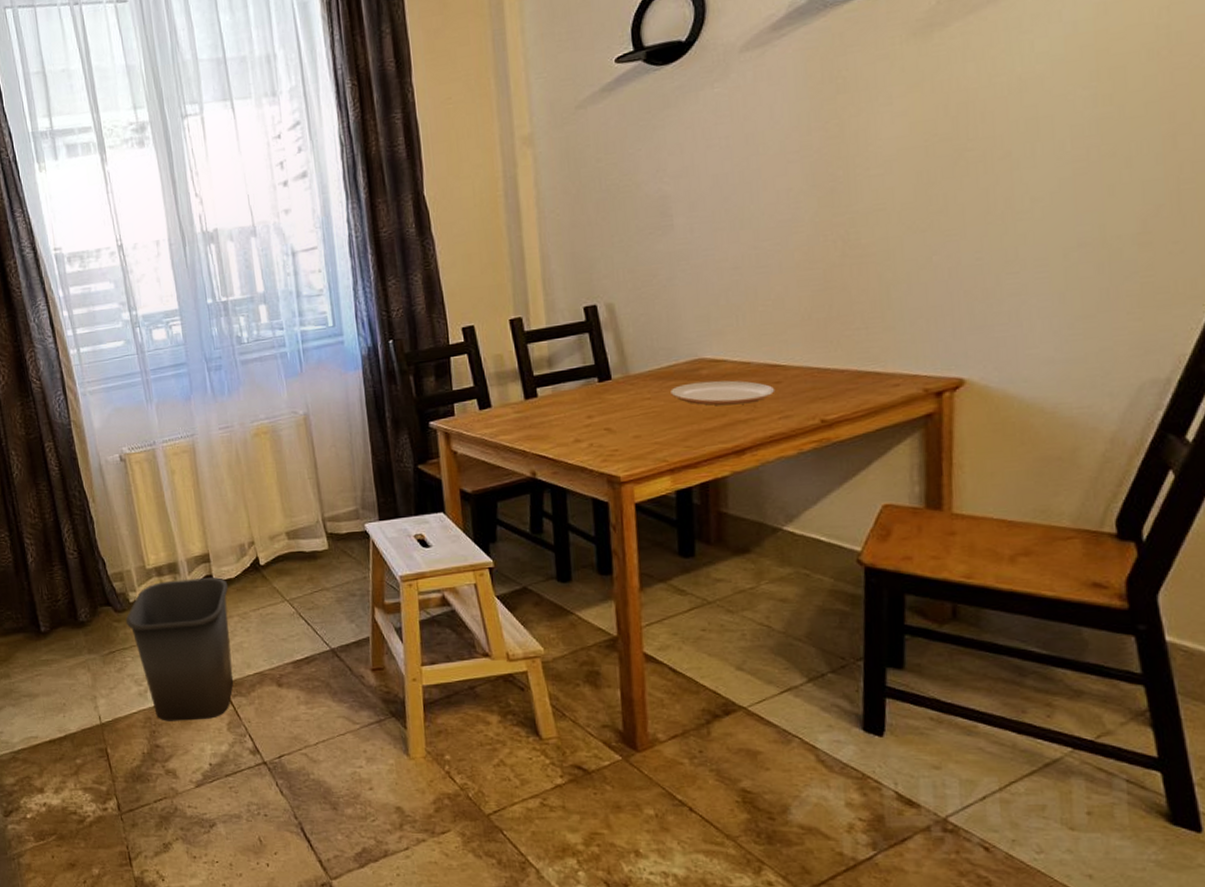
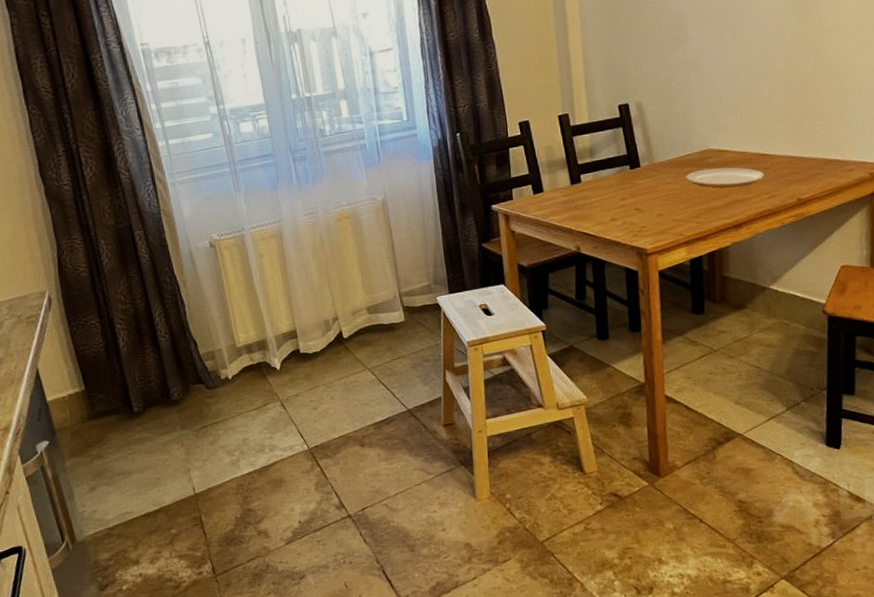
waste bin: present [125,577,234,721] -> none [217,351,320,487]

